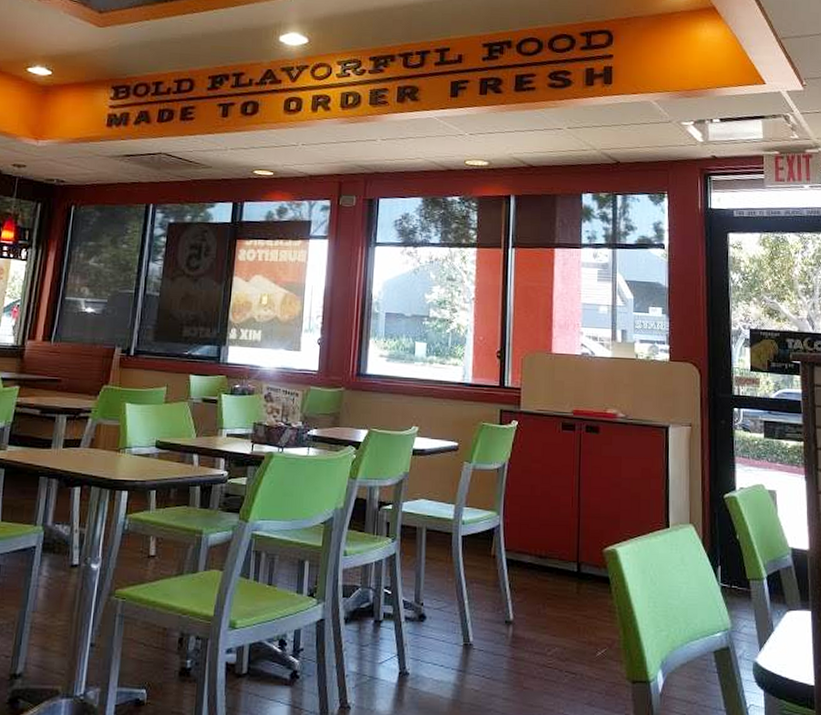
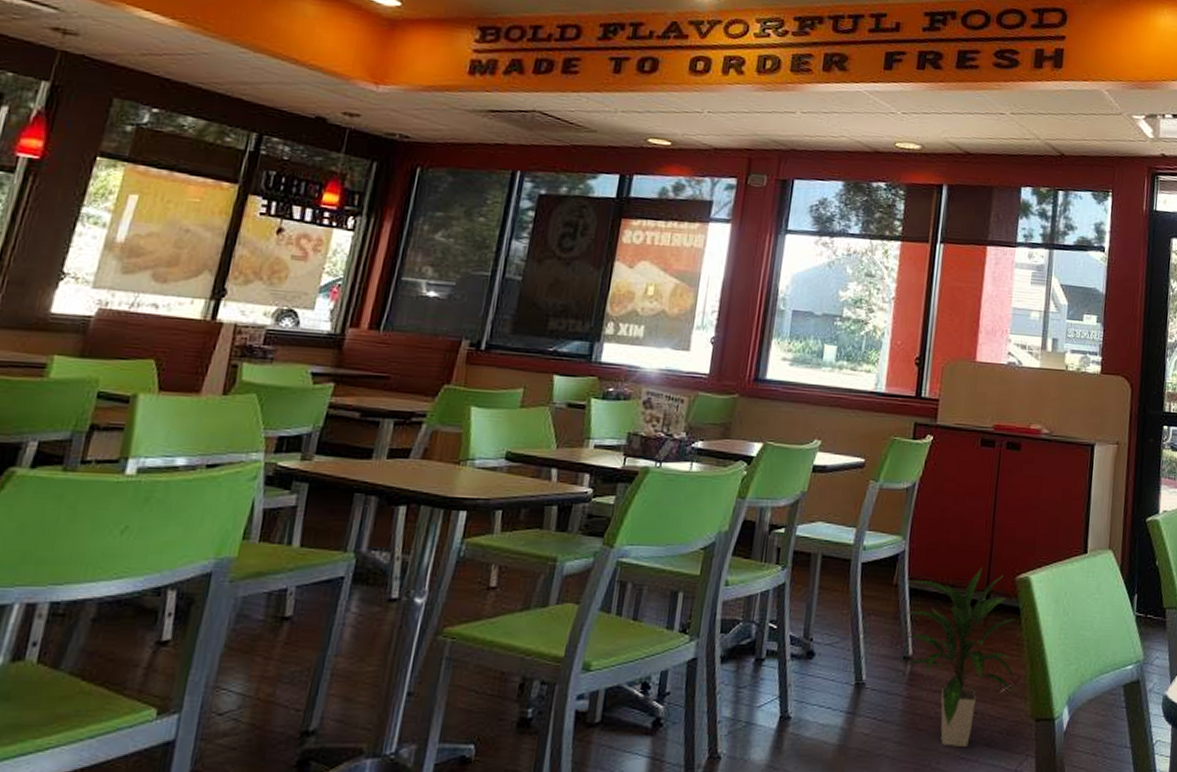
indoor plant: none [504,541,609,706] -> present [902,568,1015,748]

